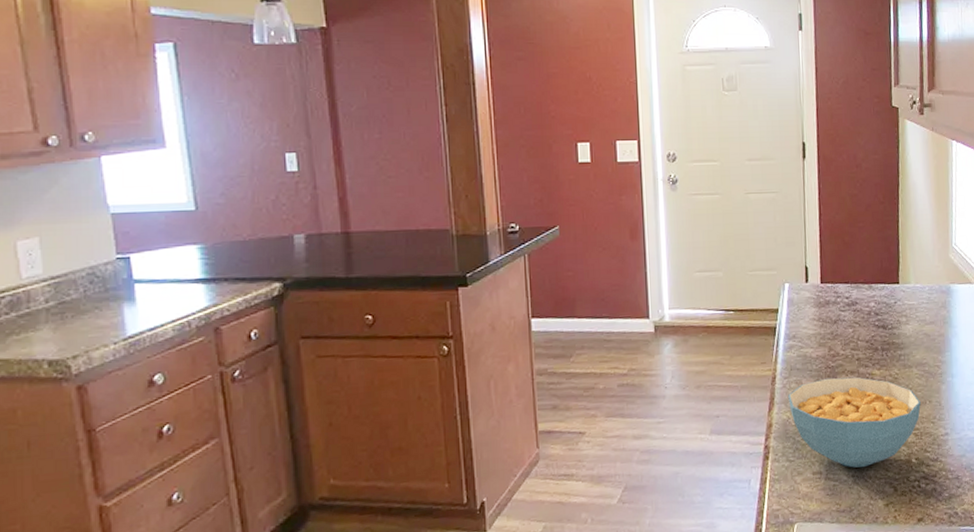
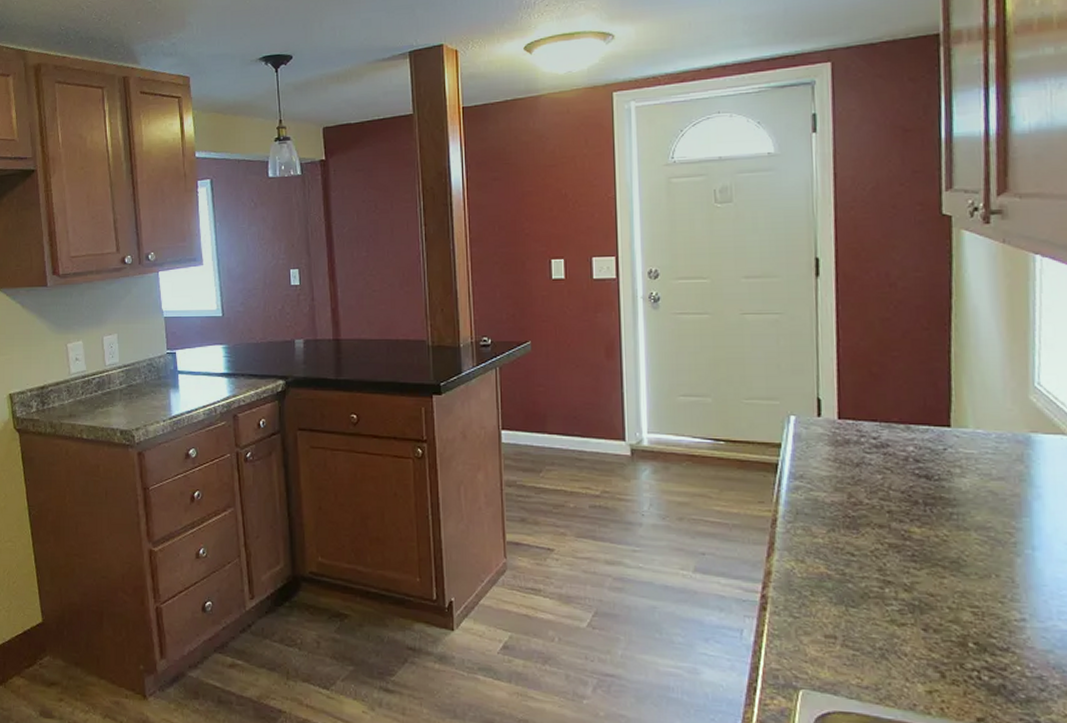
cereal bowl: present [788,377,921,468] -> none [793,529,983,641]

